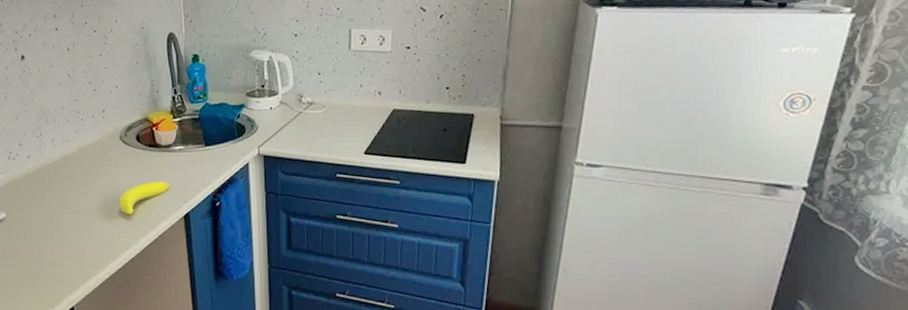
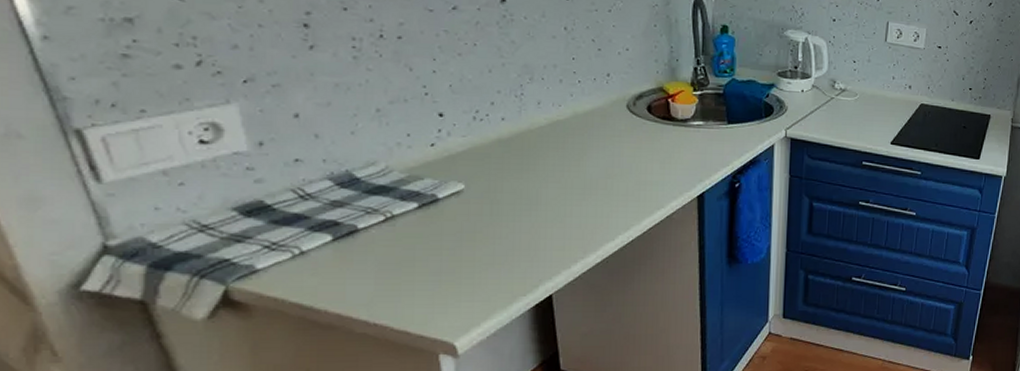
banana: present [119,180,170,215] -> none [620,156,683,192]

